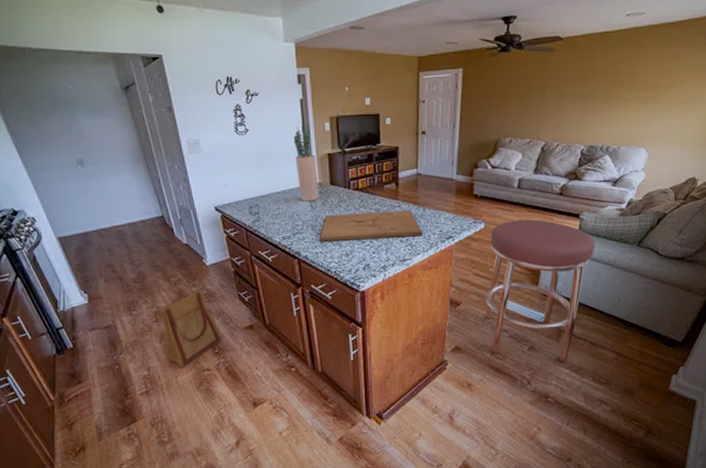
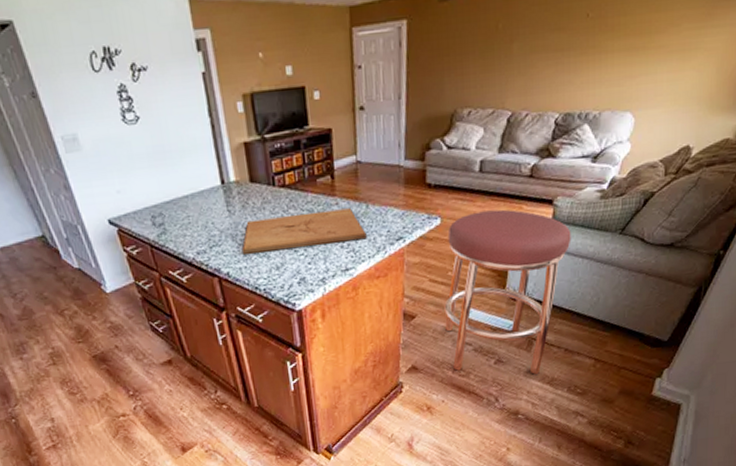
shopping bag: present [160,289,222,368] -> none [57,322,136,416]
vase: present [293,122,320,202] -> none [197,103,238,206]

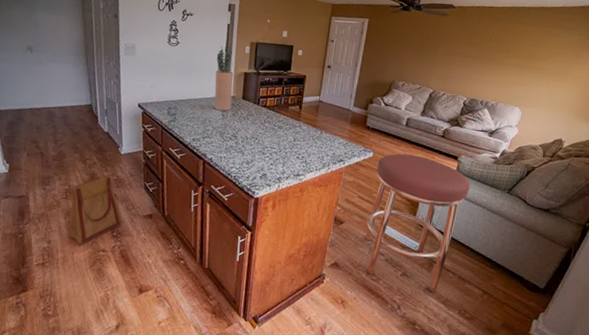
shopping bag: none [57,322,136,416] -> present [67,174,122,246]
vase: none [197,103,238,206] -> present [214,44,233,112]
cutting board: present [241,208,367,254] -> none [225,125,318,156]

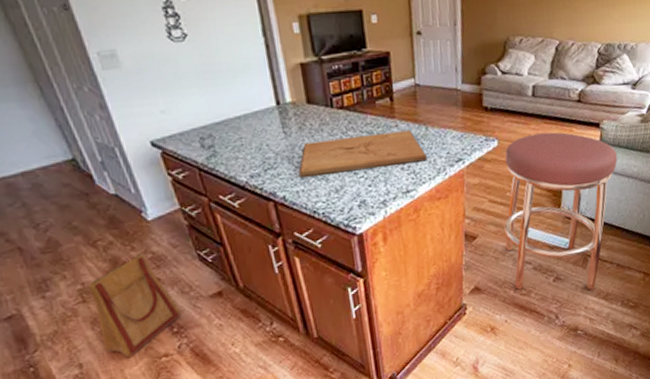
vase: present [214,44,233,112] -> none [251,22,295,128]
cutting board: none [225,125,318,156] -> present [298,130,427,177]

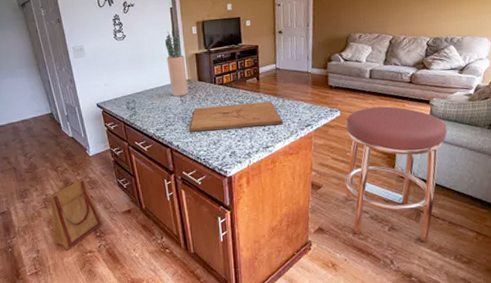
vase: none [251,22,295,128] -> present [164,27,189,97]

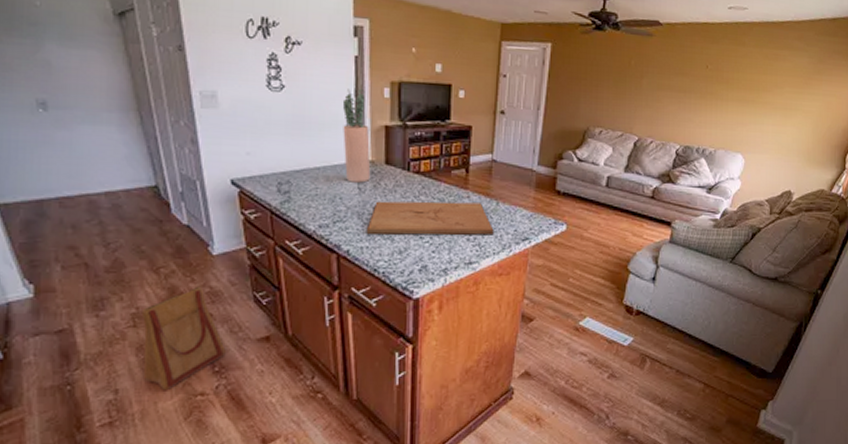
bar stool: present [344,106,447,242] -> none [562,223,687,393]

